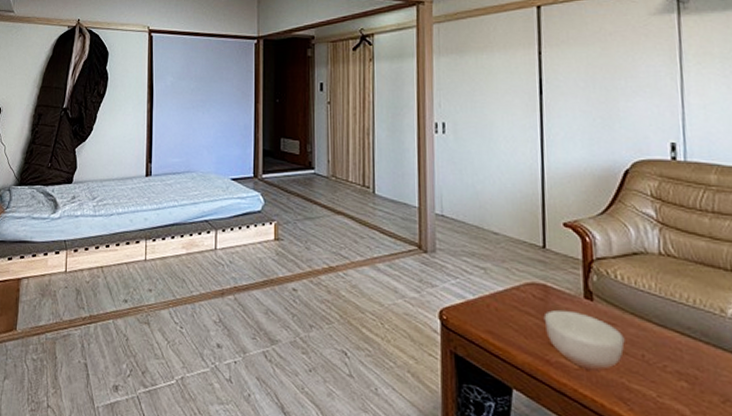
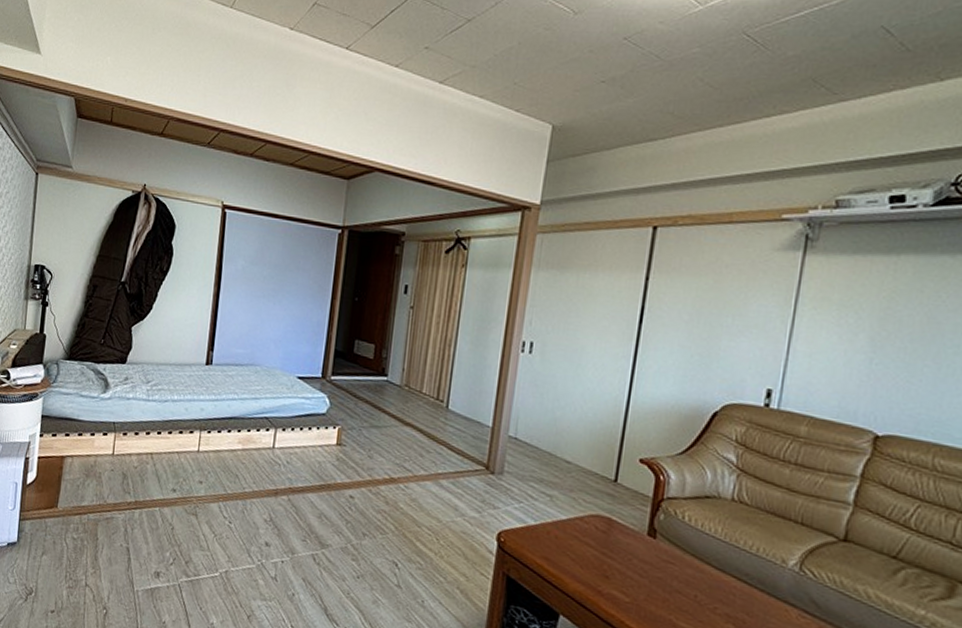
bowl: present [543,309,625,371] -> none [602,543,681,606]

